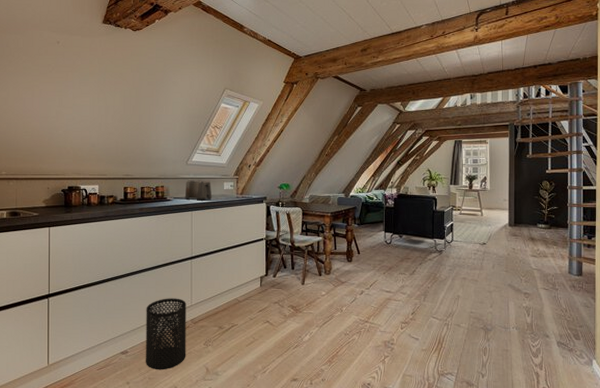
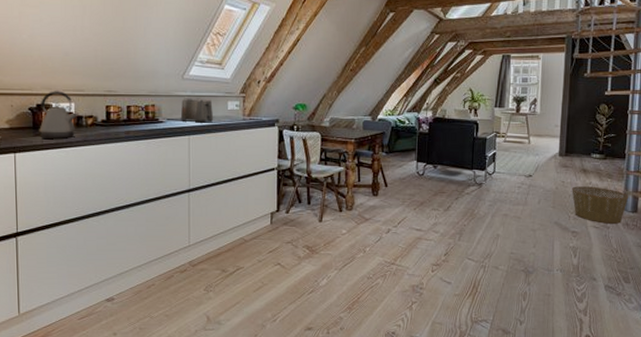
kettle: none [69,175,102,217] -> present [39,91,78,141]
trash can: present [146,298,186,370] -> none [135,237,183,319]
basket: none [522,253,574,286] -> present [571,186,629,224]

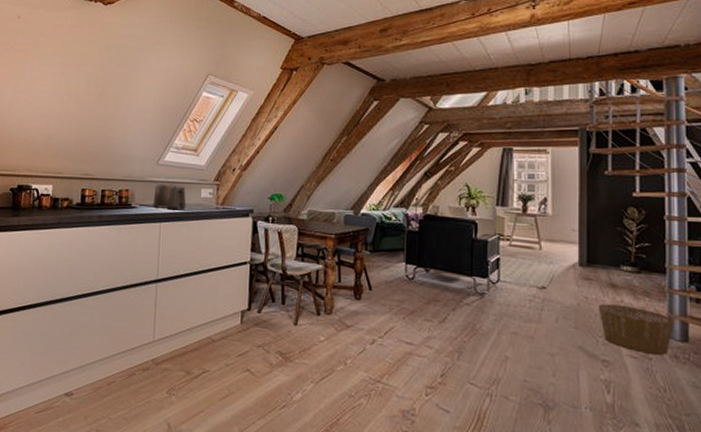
kettle: present [39,91,78,141] -> none [17,172,55,222]

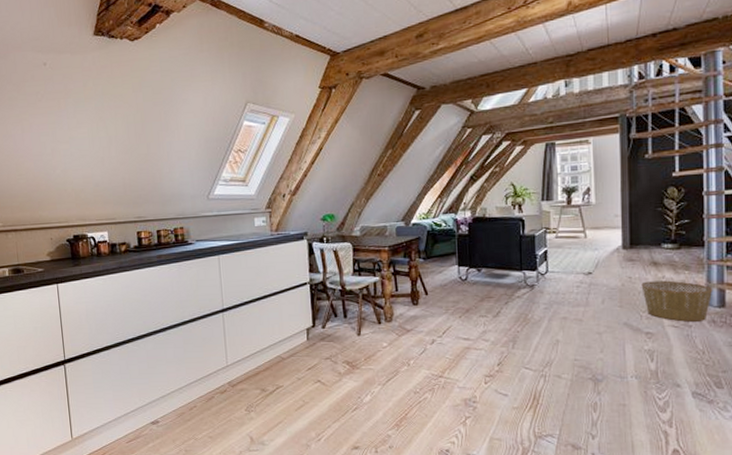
toaster: present [152,182,187,210] -> none [208,215,242,242]

